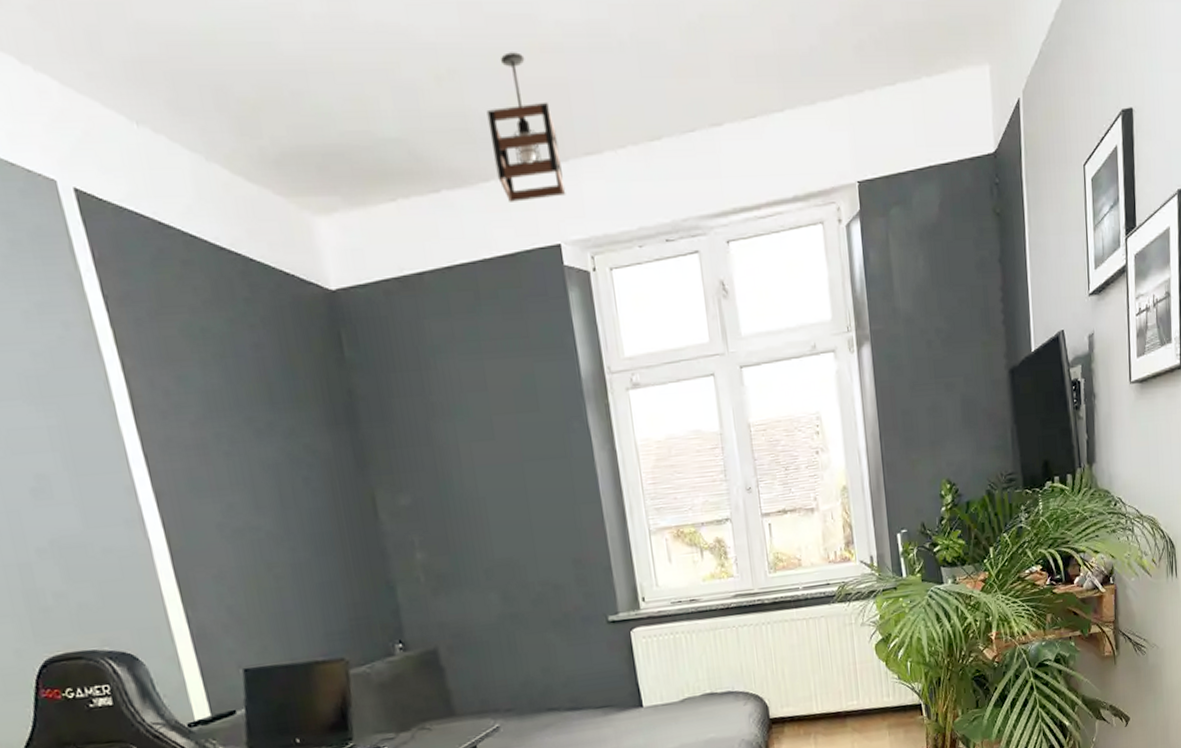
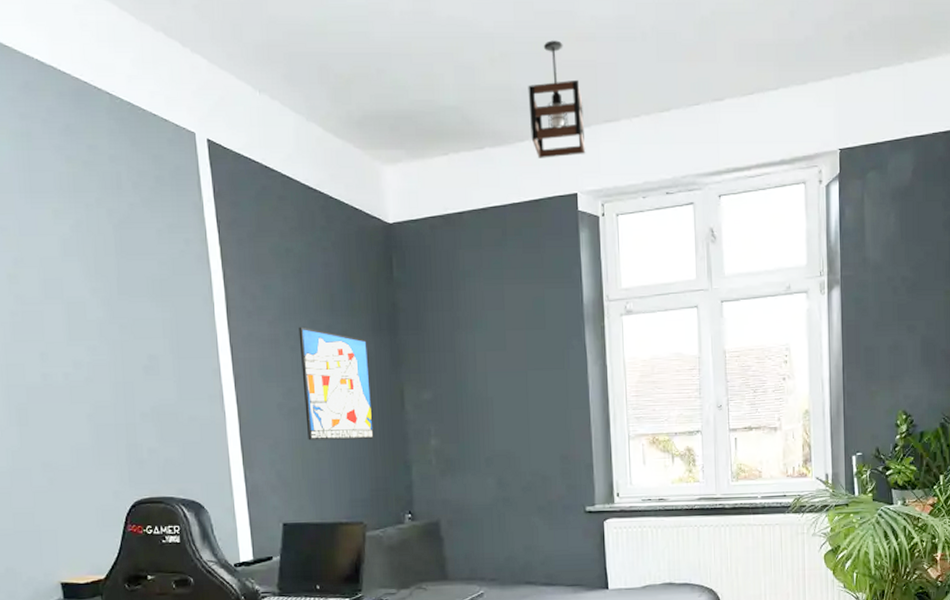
wall art: none [231,426,345,566] -> present [298,326,374,441]

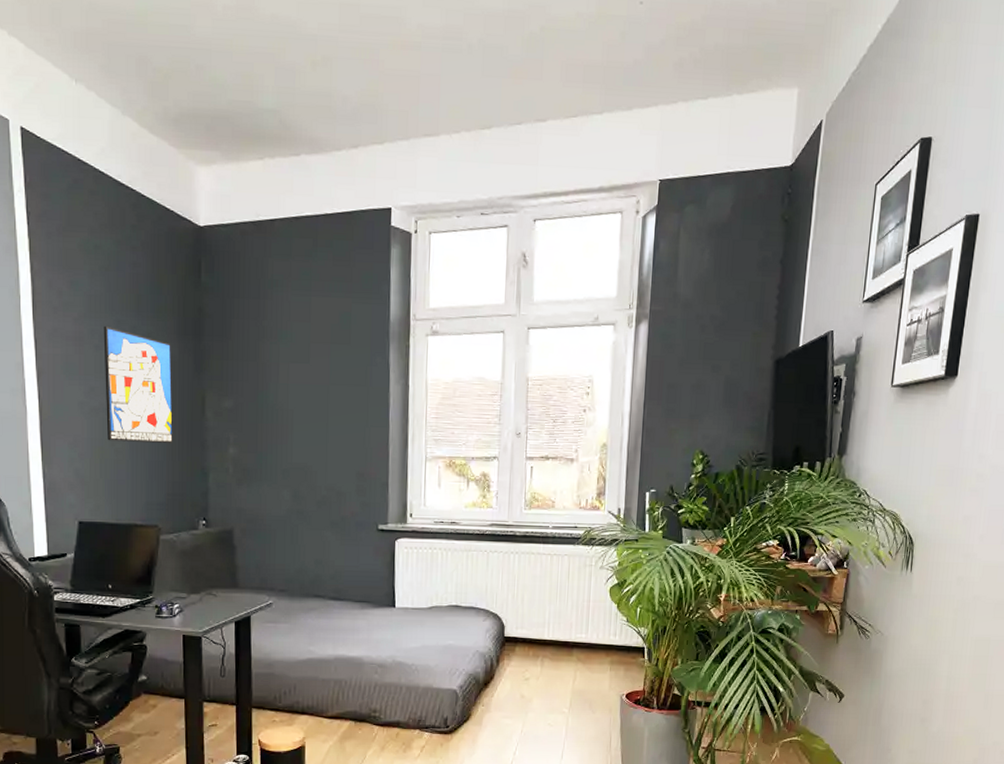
pendant light: present [528,40,586,158] -> none [348,47,403,170]

